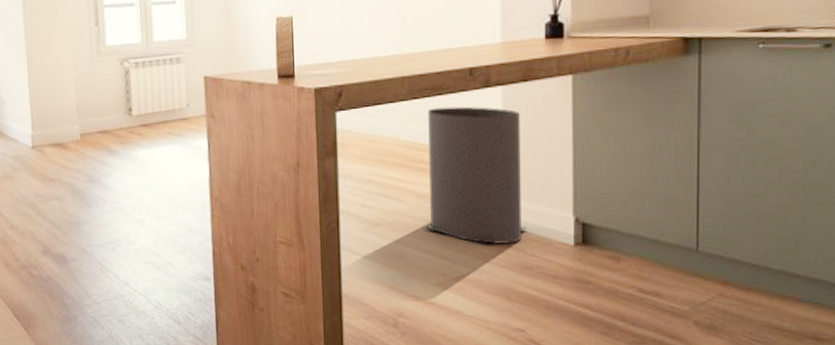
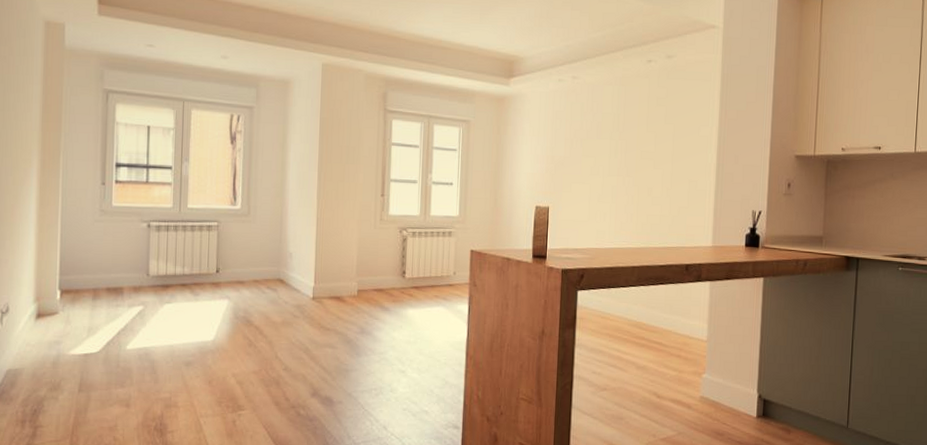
trash bin: present [424,106,527,244] -> none [641,294,722,413]

